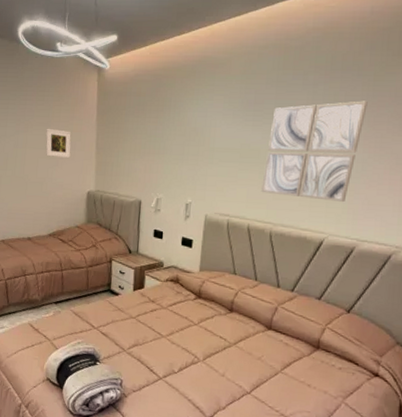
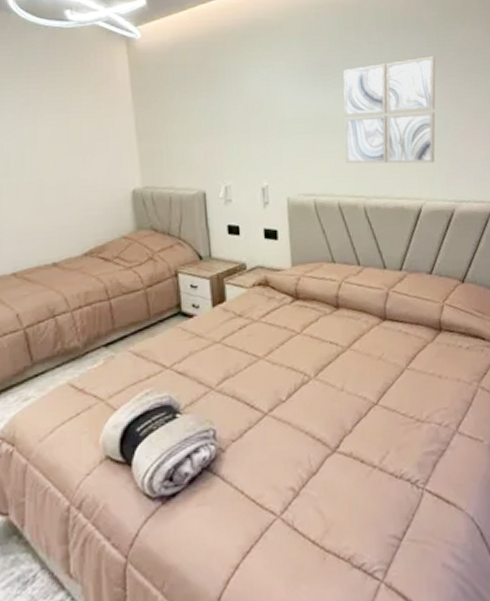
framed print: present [45,128,71,158] -> none [63,115,102,152]

